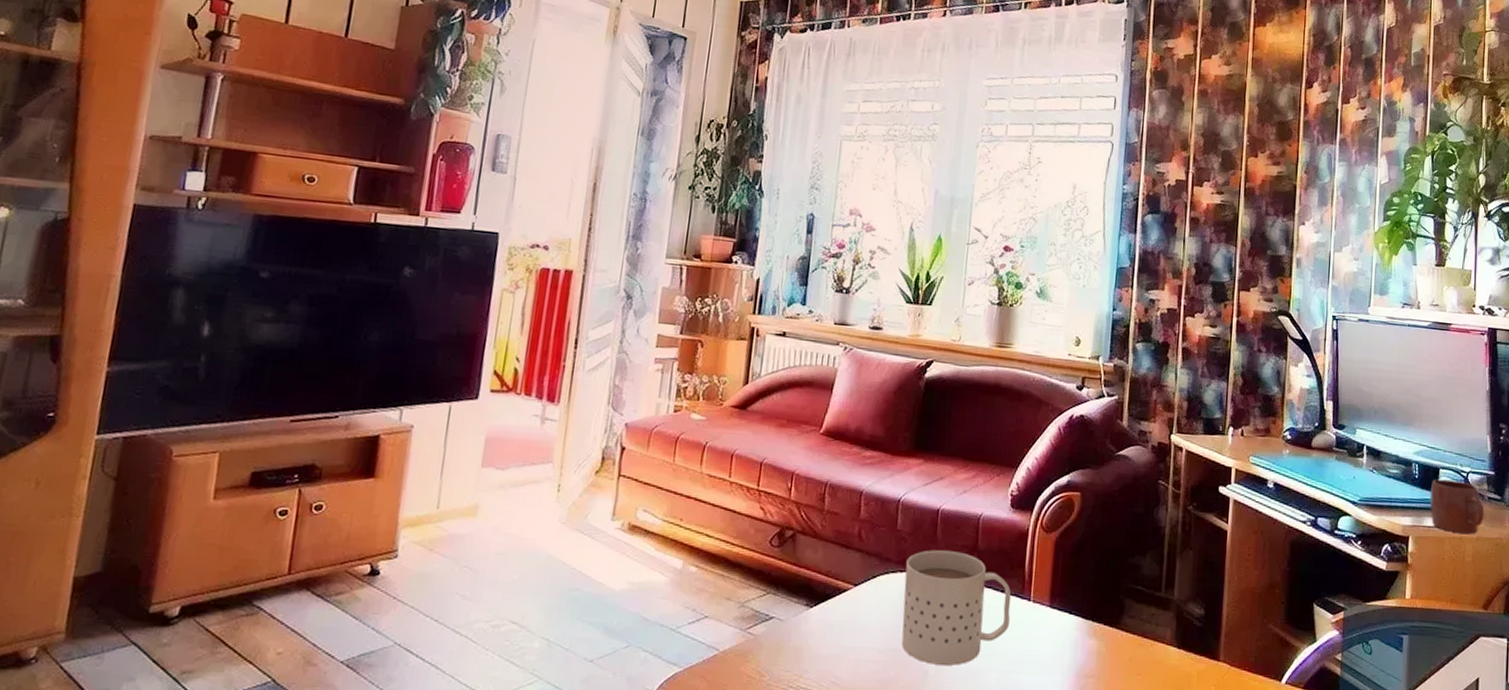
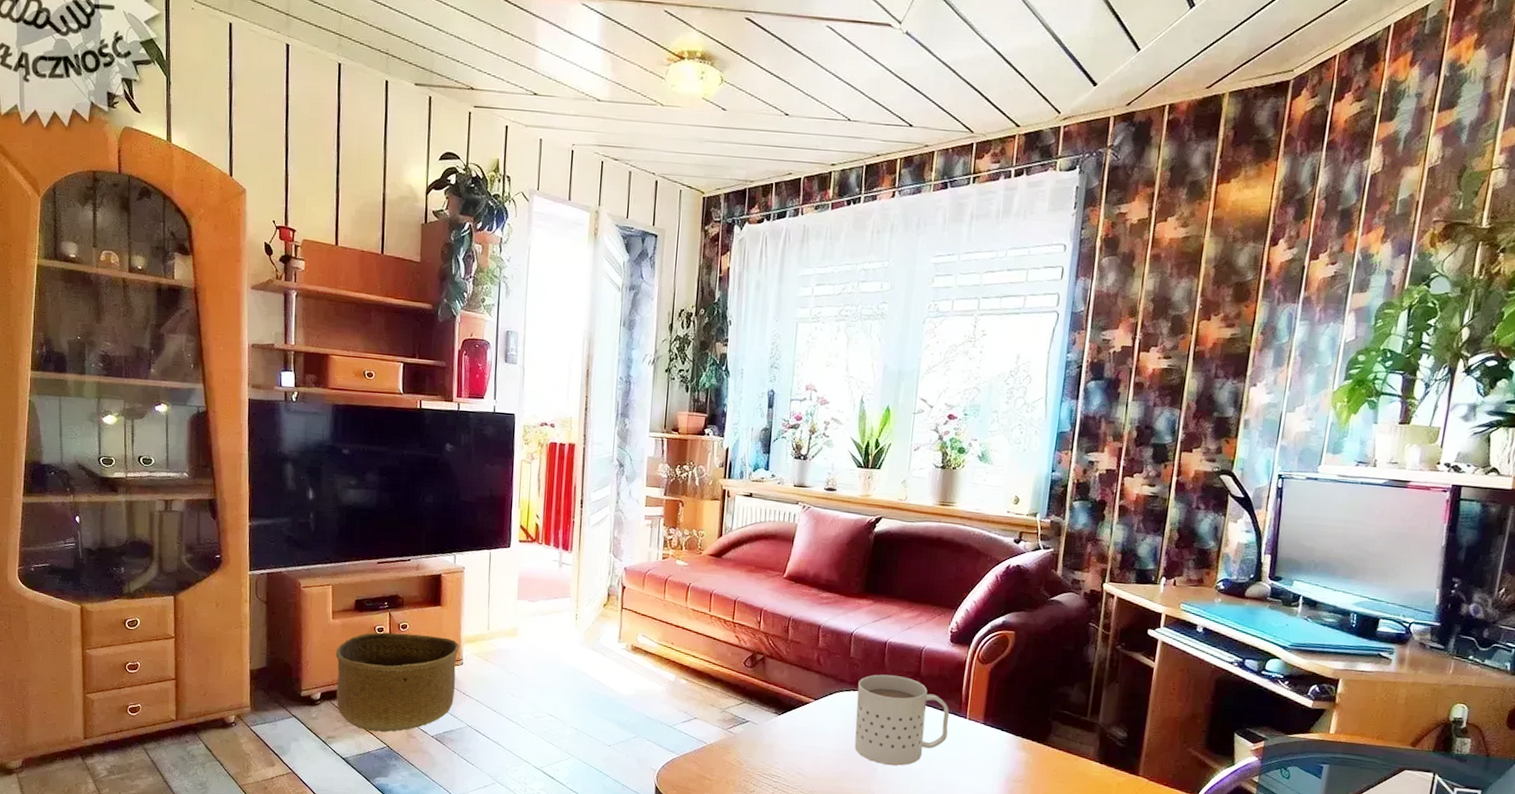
basket: none [203,515,395,661] -> present [335,632,459,732]
mug: present [1429,479,1485,534] -> none [1364,628,1425,679]

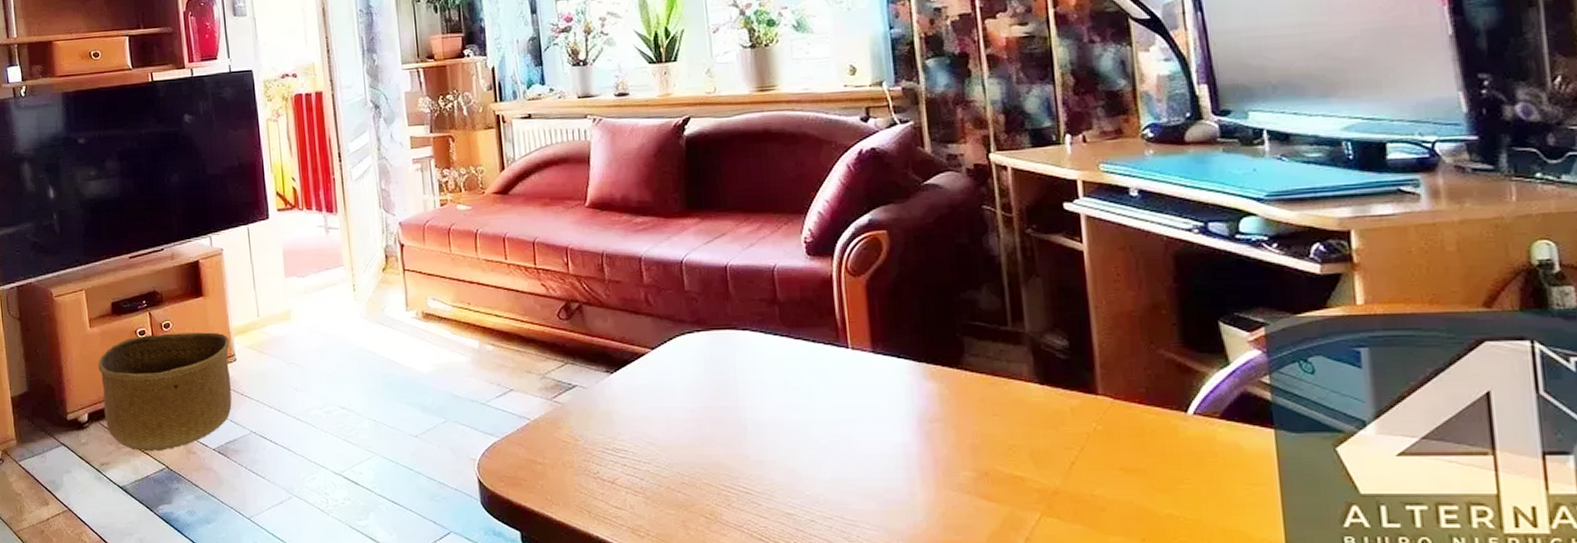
mug: present [854,674,950,766] -> none [702,306,828,419]

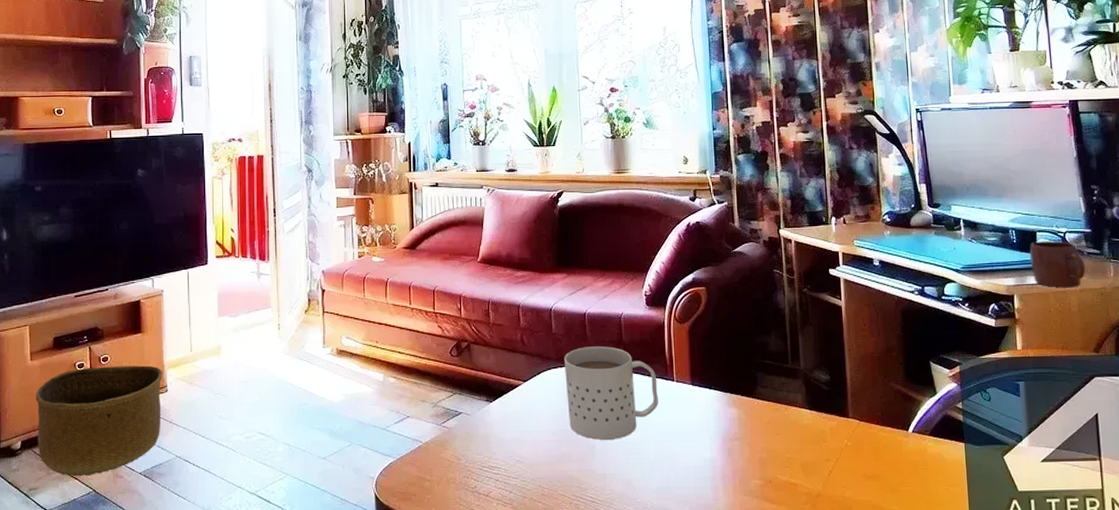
mug: none [702,306,828,419] -> present [564,346,658,440]
mug: none [1375,153,1470,219] -> present [1029,241,1086,288]

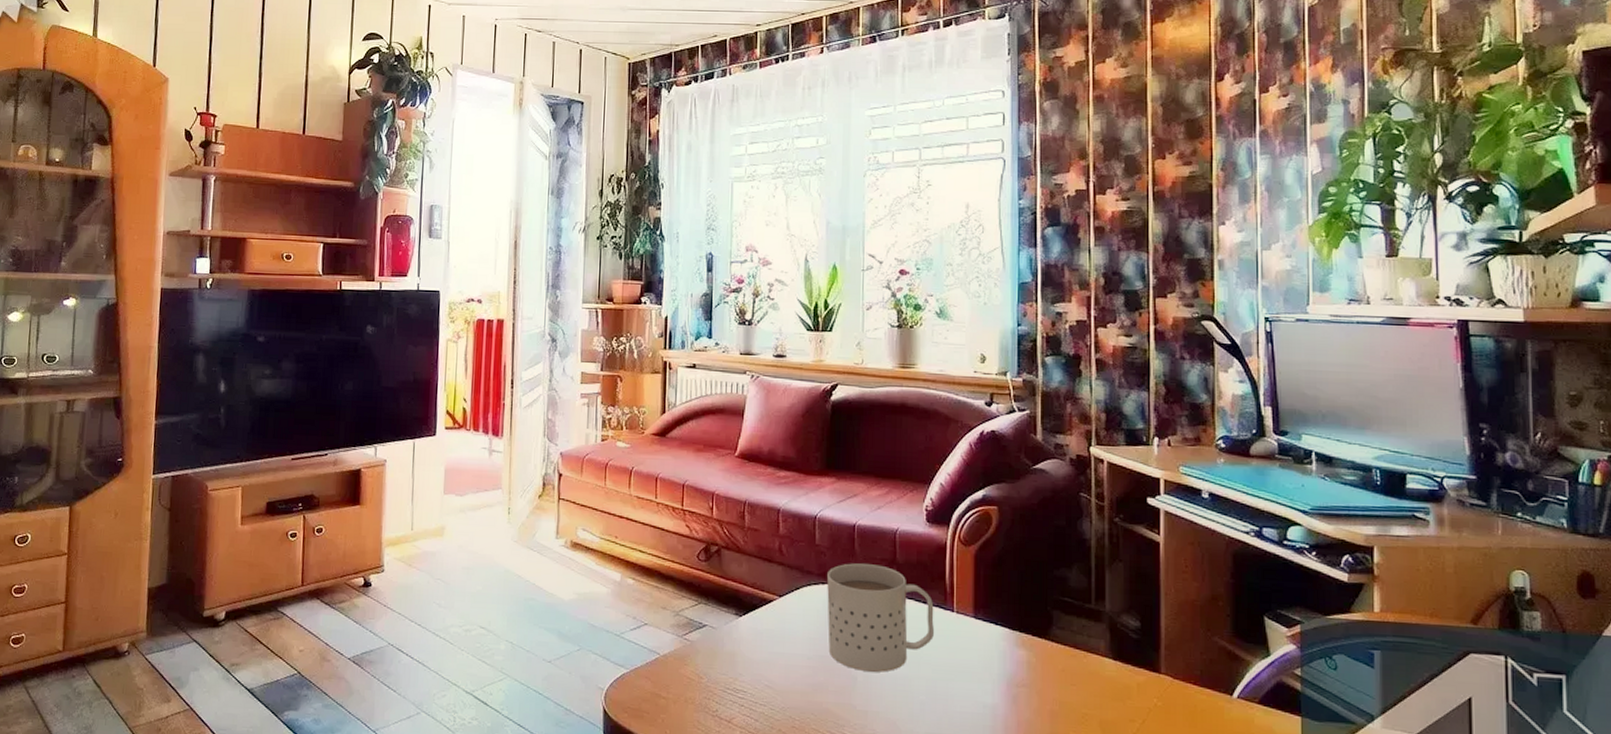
basket: present [35,365,163,477] -> none [242,537,380,656]
mug: present [1029,241,1086,288] -> none [1396,485,1467,544]

